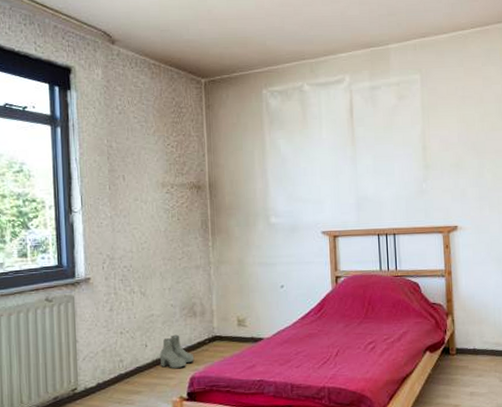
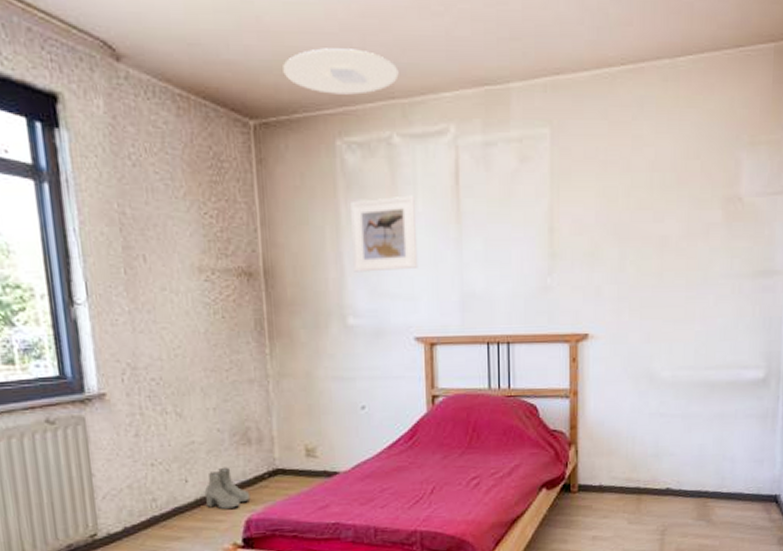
ceiling light: none [226,27,308,59] -> present [283,48,399,95]
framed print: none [273,126,324,184] -> present [350,195,418,272]

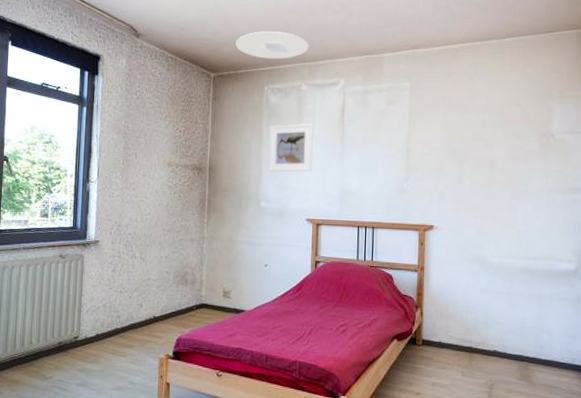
boots: present [204,467,251,509] -> none [152,298,182,329]

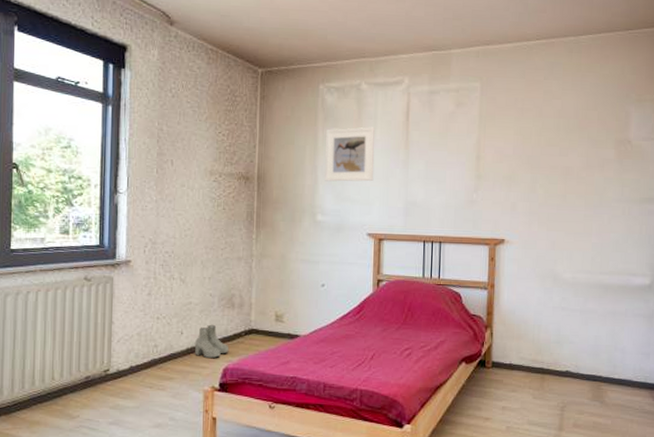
boots: none [152,298,182,329] -> present [194,324,229,358]
ceiling light: present [235,31,309,59] -> none [286,21,370,54]

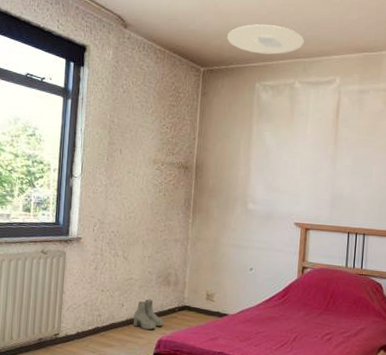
ceiling light: none [286,21,370,54] -> present [227,24,304,55]
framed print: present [325,127,375,182] -> none [257,123,306,174]

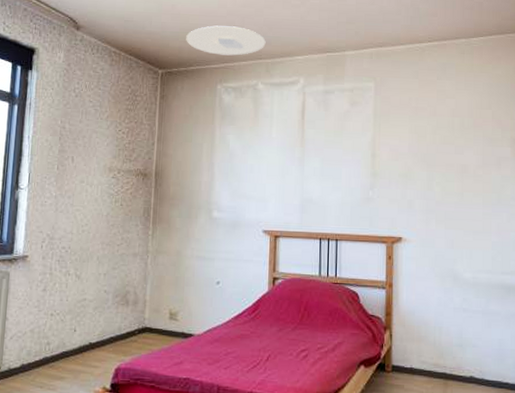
boots: present [133,299,164,330] -> none [87,321,122,357]

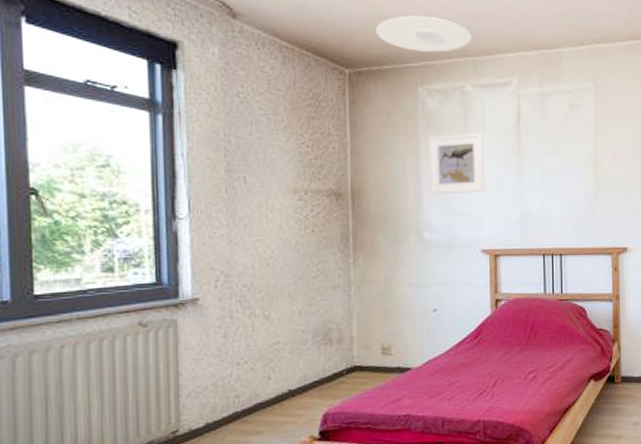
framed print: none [221,125,271,179] -> present [429,133,485,195]

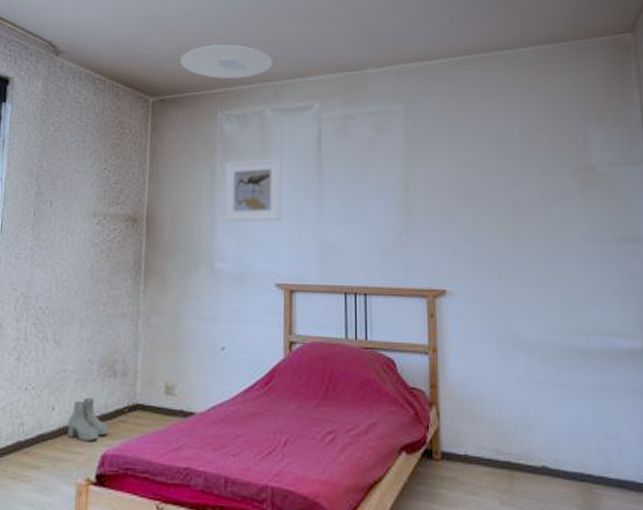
boots: none [285,364,329,404] -> present [67,397,109,441]

